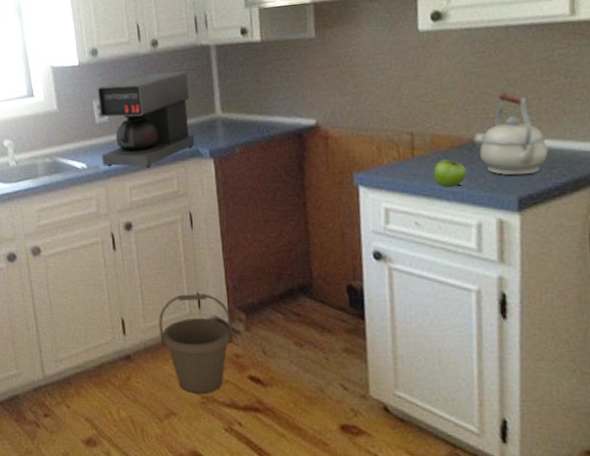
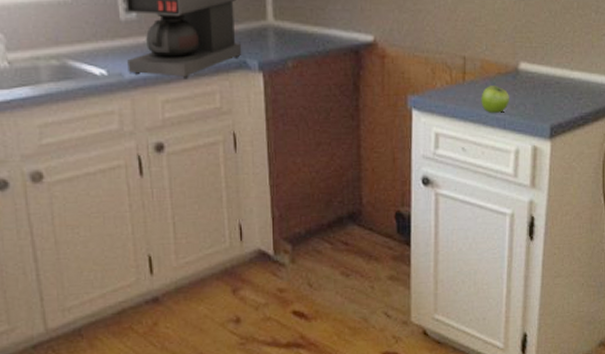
bucket: present [159,294,234,394] -> none [194,224,278,335]
kettle: present [479,91,549,176] -> none [521,22,578,104]

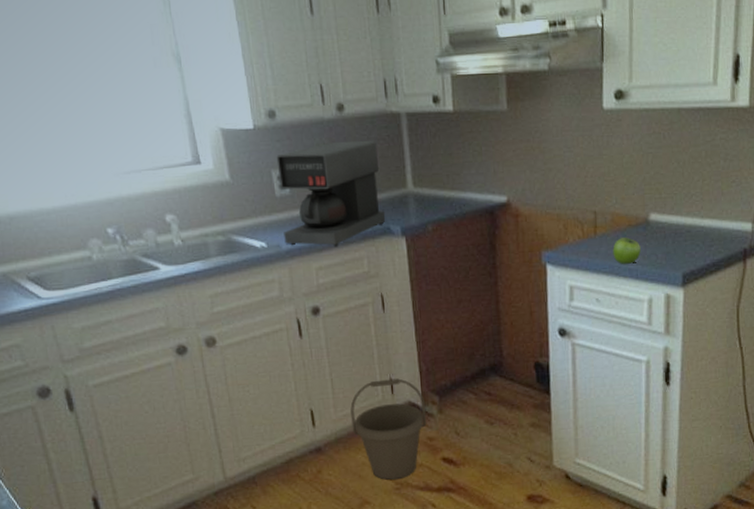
bucket: none [194,224,278,335] -> present [350,378,427,480]

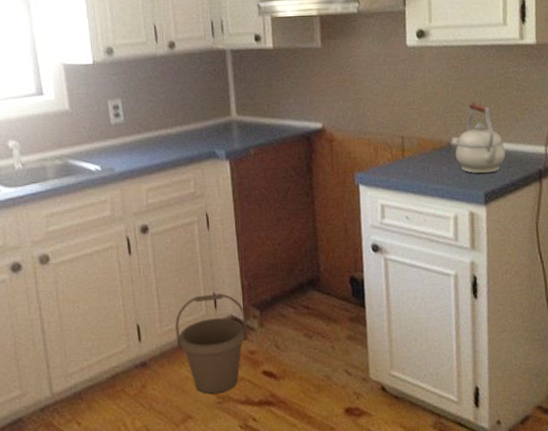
coffee maker: present [276,141,386,247] -> none [112,74,212,170]
fruit: present [612,237,641,265] -> none [419,160,445,185]
kettle: none [652,173,709,253] -> present [455,102,506,174]

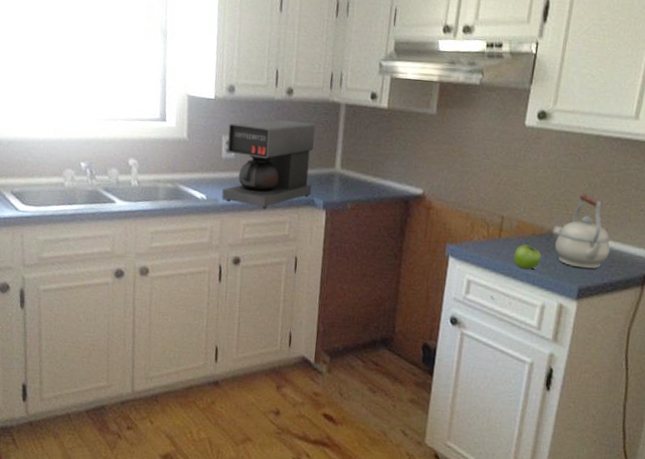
coffee maker: none [112,74,212,170] -> present [222,119,316,209]
bucket: present [175,293,249,394] -> none [248,331,317,425]
fruit: none [419,160,445,185] -> present [513,244,541,271]

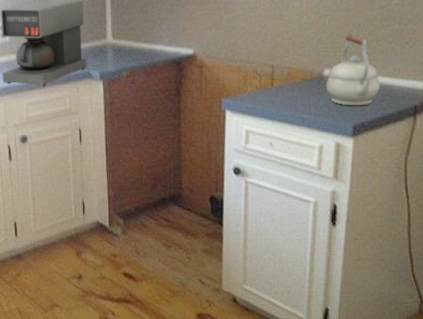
fruit: present [513,244,541,271] -> none [287,90,314,115]

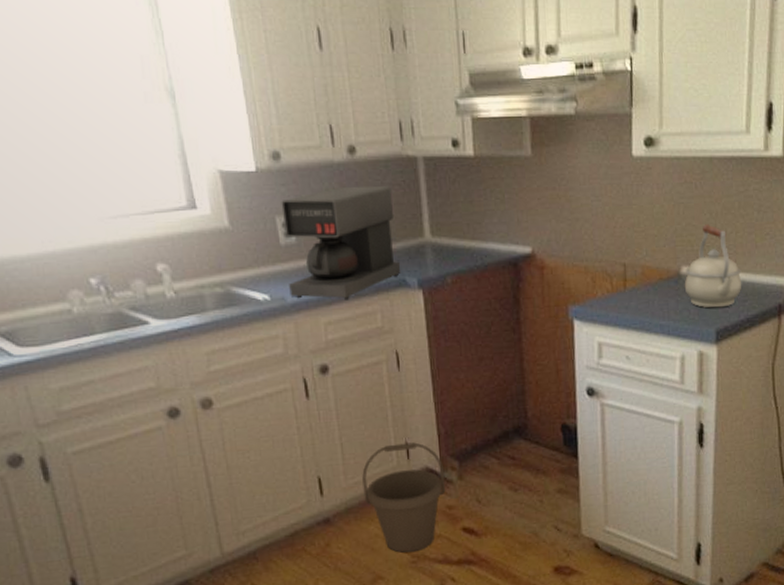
bucket: none [47,201,112,288] -> present [362,442,446,553]

